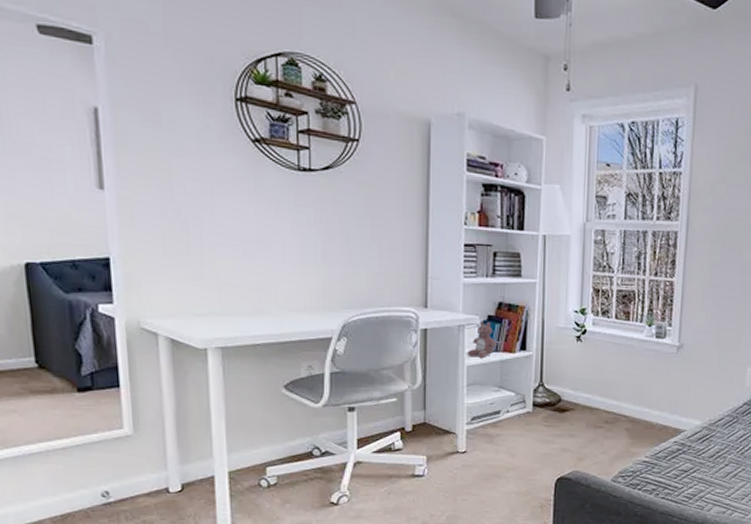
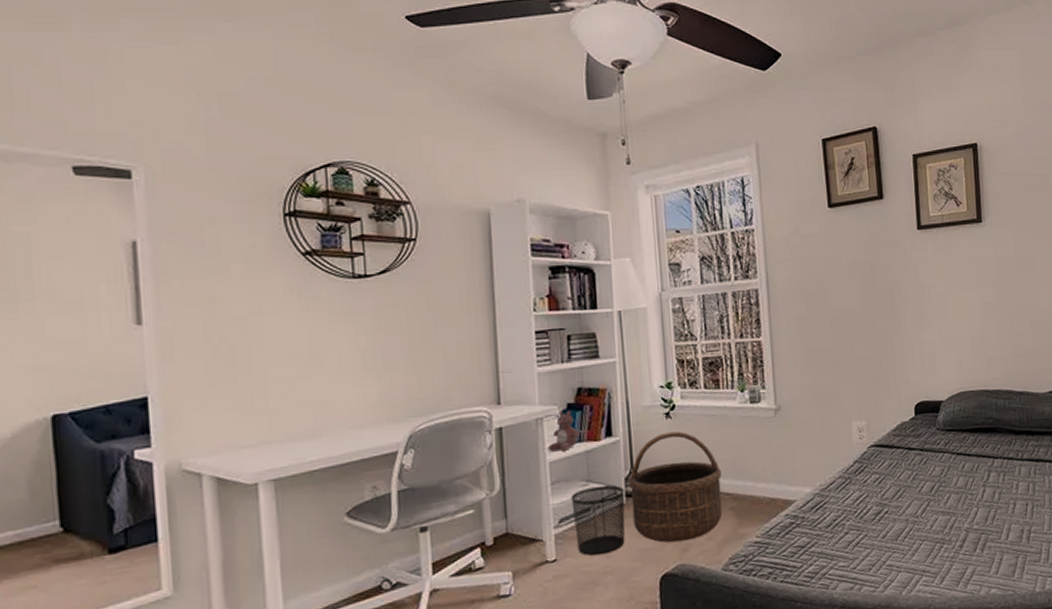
waste bin: none [484,393,532,453] -> present [571,485,625,556]
basket: none [537,354,621,452] -> present [628,431,723,543]

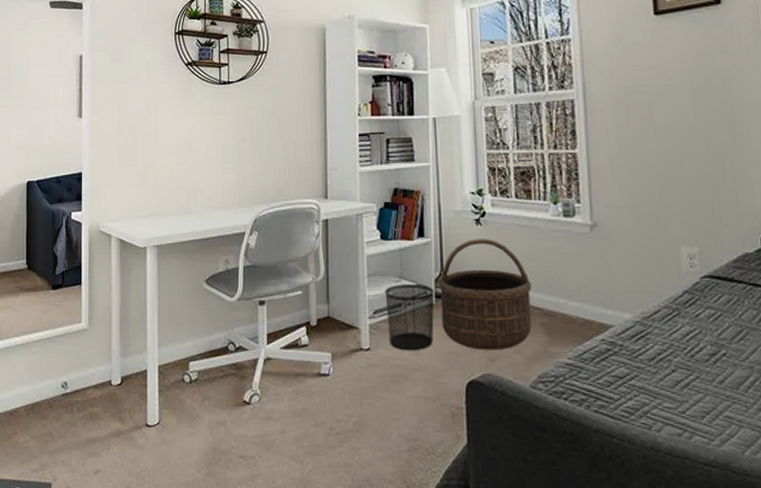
stuffed animal: present [548,410,581,452] -> none [366,208,396,248]

